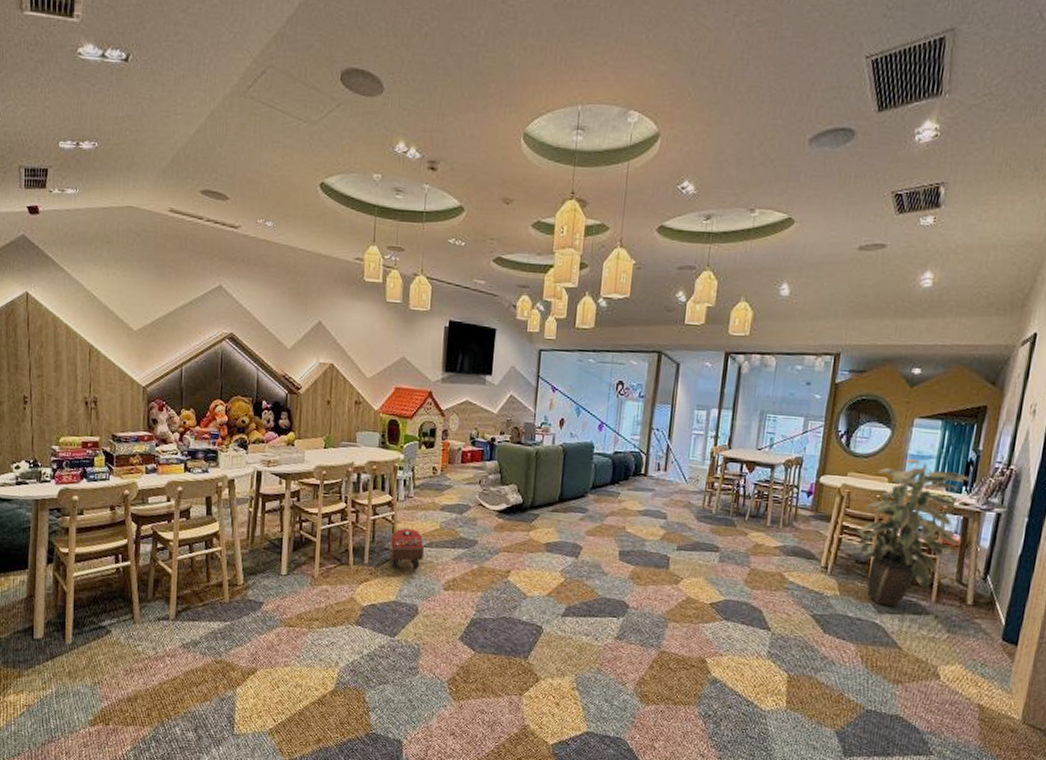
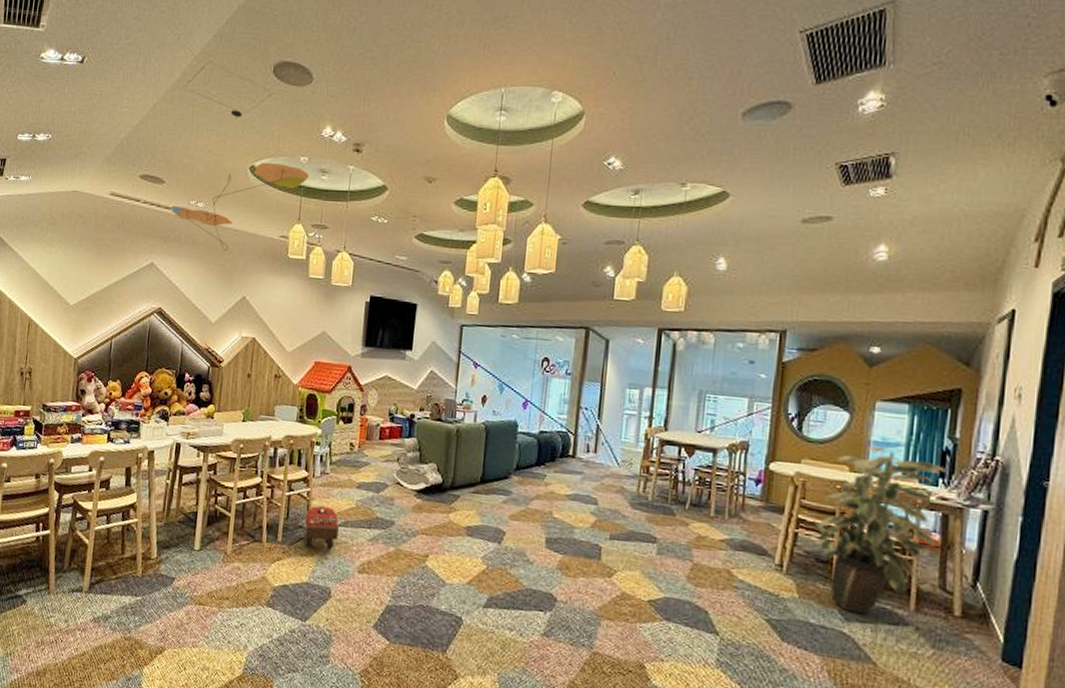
ceiling mobile: none [238,121,384,273] -> present [171,110,310,251]

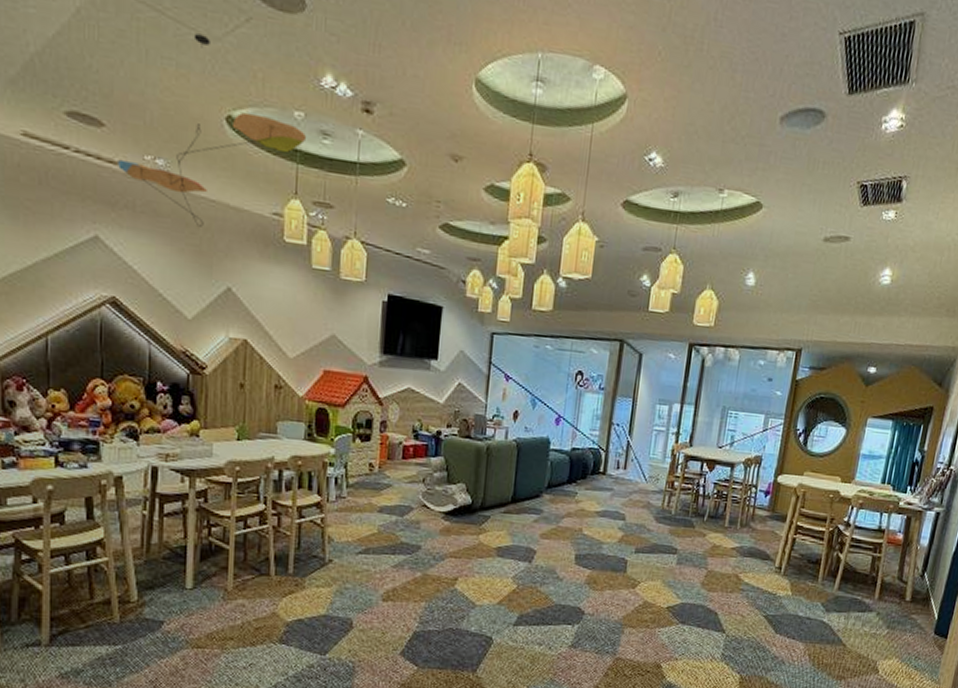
backpack: present [304,505,339,548] -> none [320,532,359,578]
indoor plant: present [812,445,946,615] -> none [808,458,914,606]

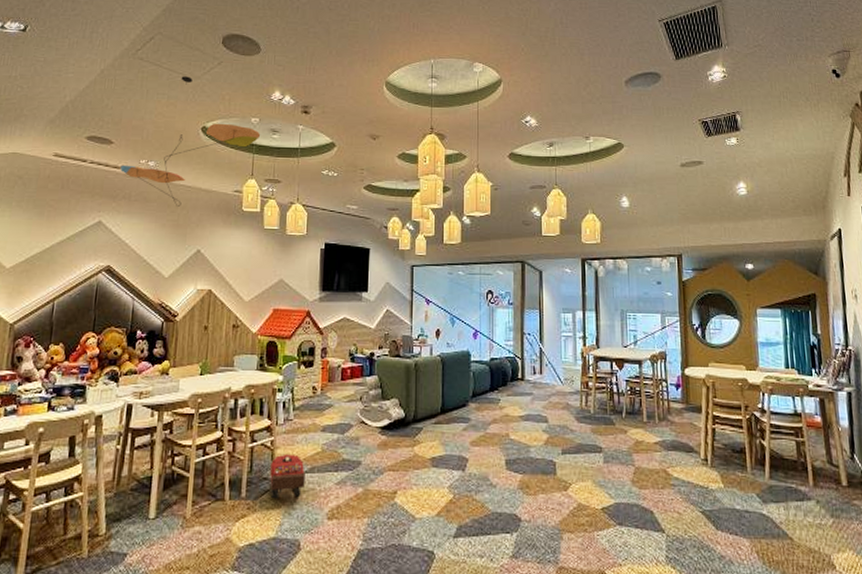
backpack: none [320,532,359,578] -> present [270,454,305,499]

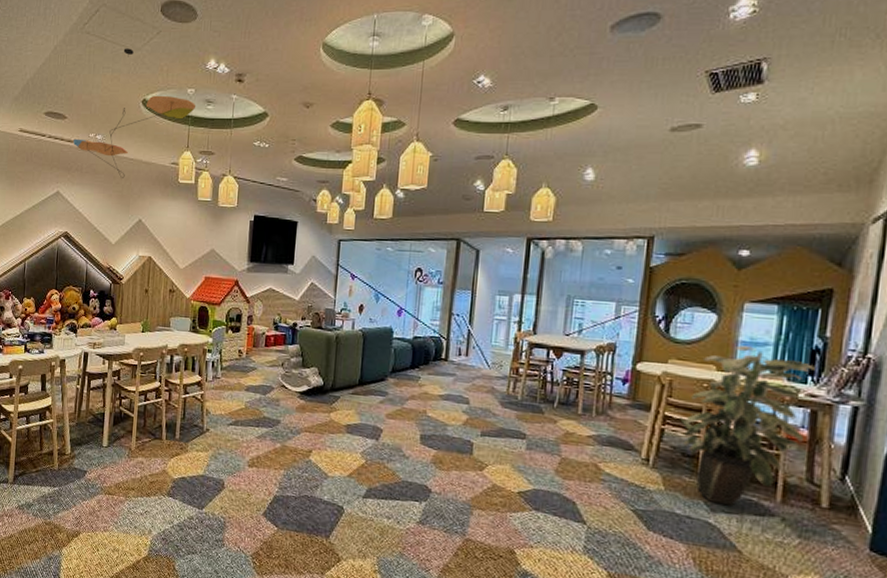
backpack: present [270,454,305,499] -> none [199,406,230,444]
indoor plant: none [724,346,819,495] -> present [678,345,815,506]

